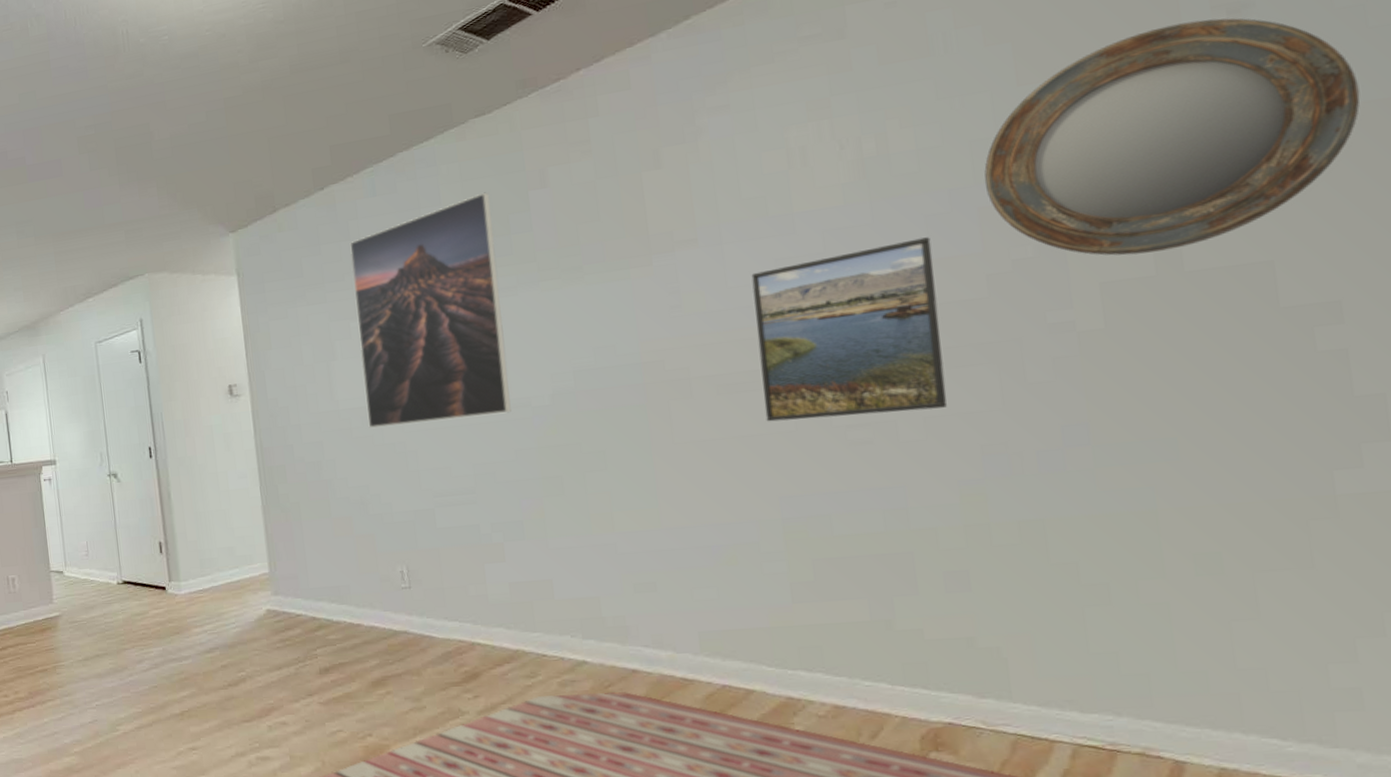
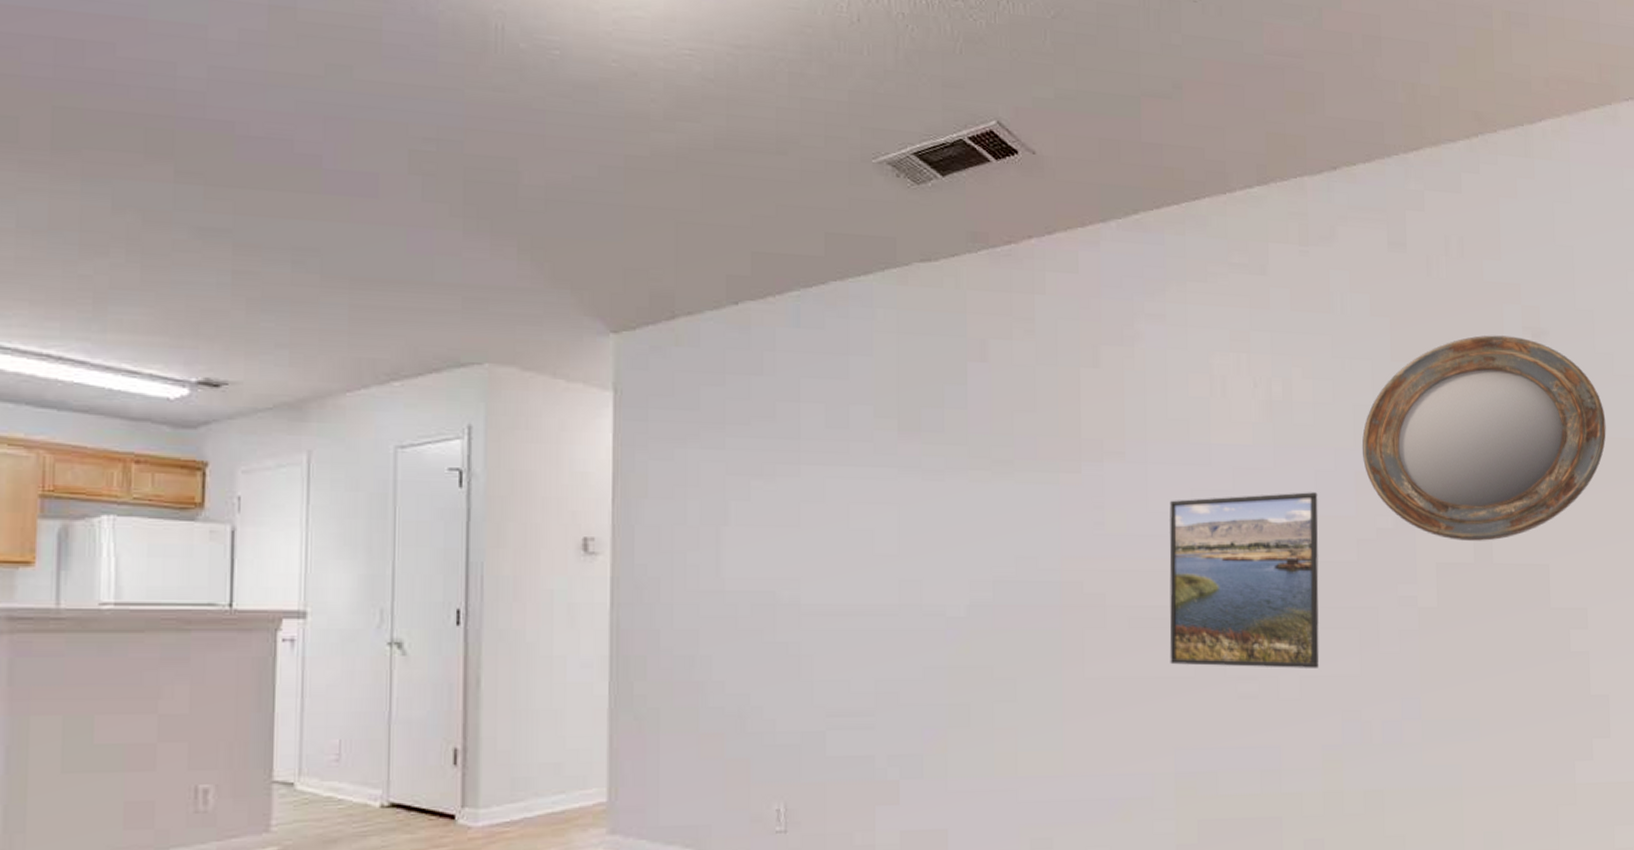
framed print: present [350,192,511,428] -> none [758,352,927,621]

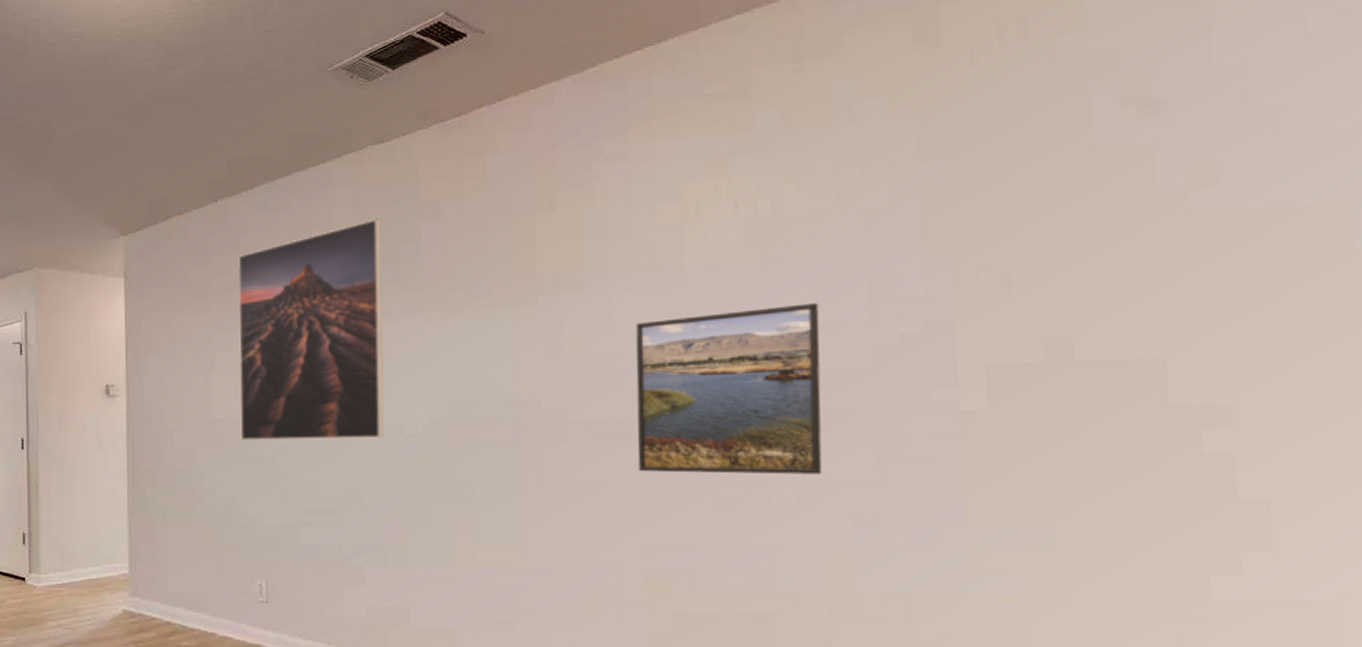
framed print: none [758,352,927,621] -> present [237,218,384,440]
home mirror: present [1361,335,1606,541] -> none [878,112,1267,340]

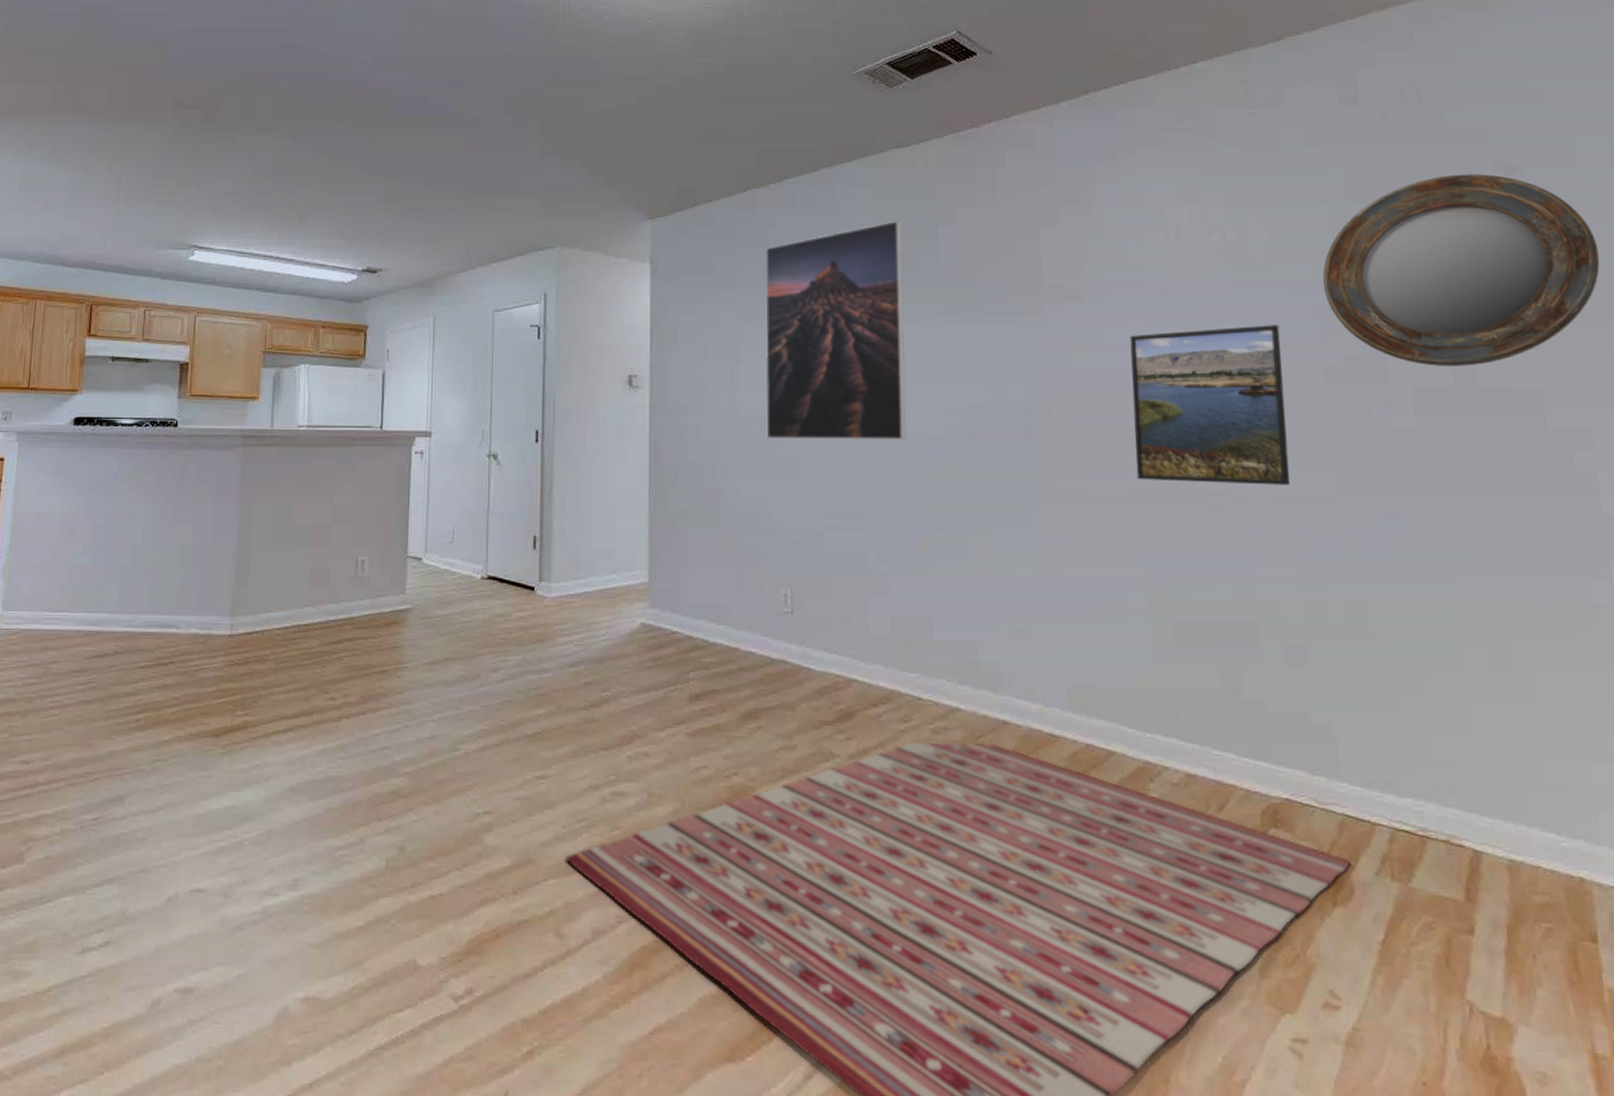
home mirror: none [878,112,1267,340] -> present [1322,174,1600,366]

